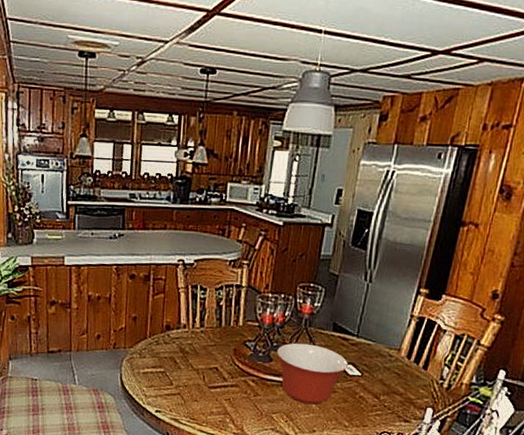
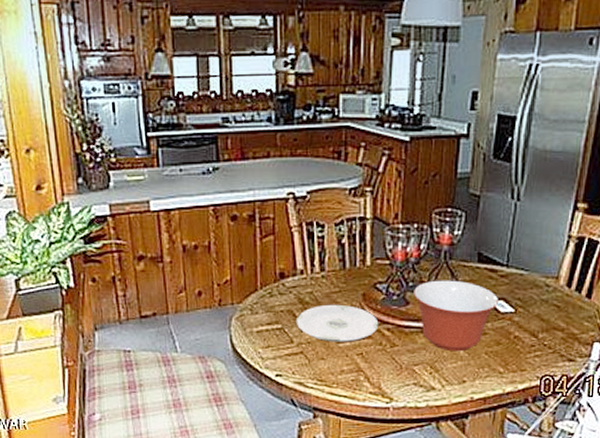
plate: none [177,355,246,389] -> present [297,304,379,342]

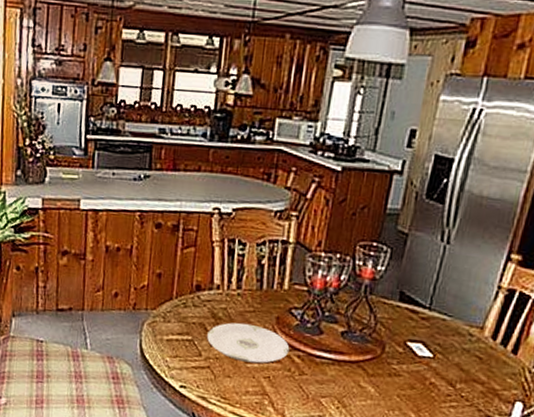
mixing bowl: present [414,280,498,352] -> none [328,313,417,390]

